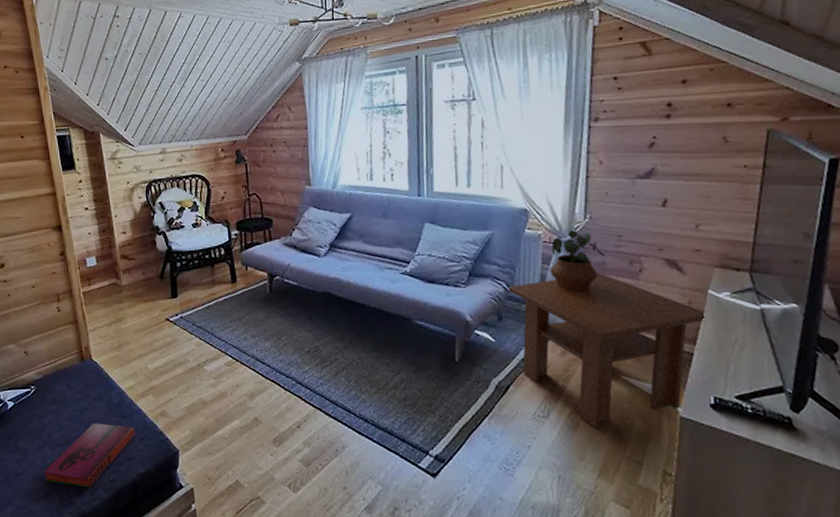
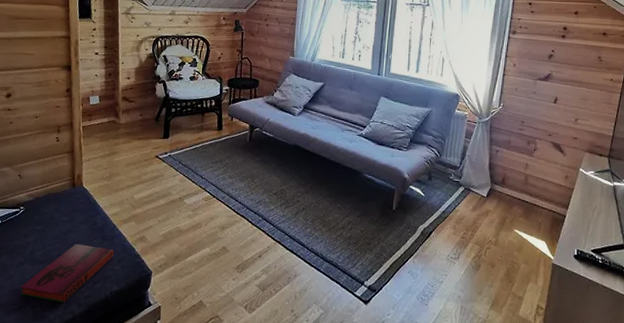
coffee table: present [508,273,707,429] -> none [438,149,578,270]
potted plant: present [549,230,605,291] -> none [470,114,511,162]

